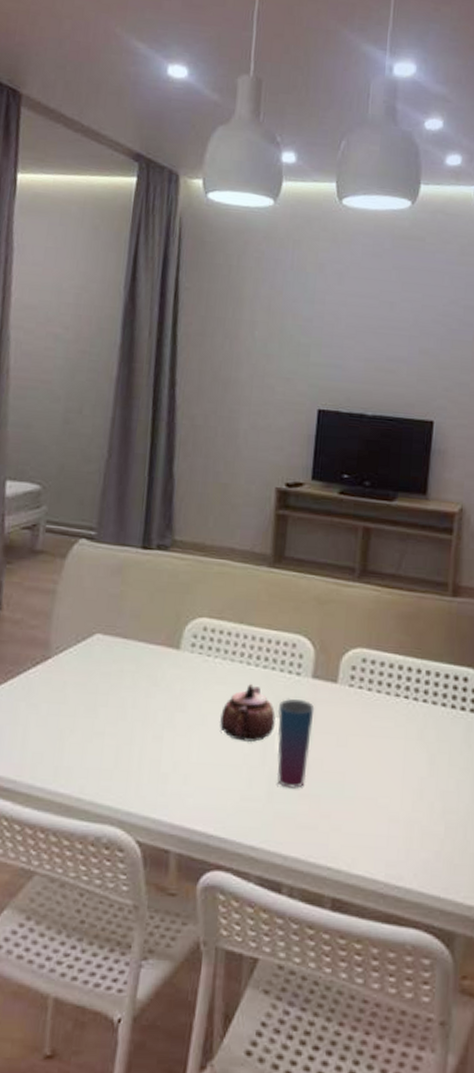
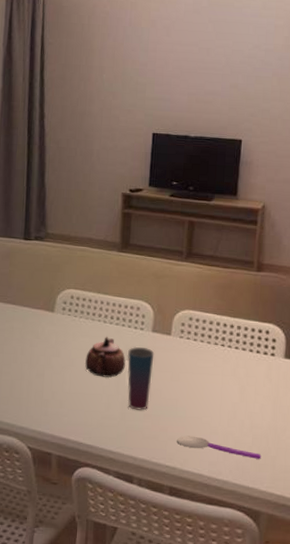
spoon: none [343,824,457,857] -> present [177,435,262,459]

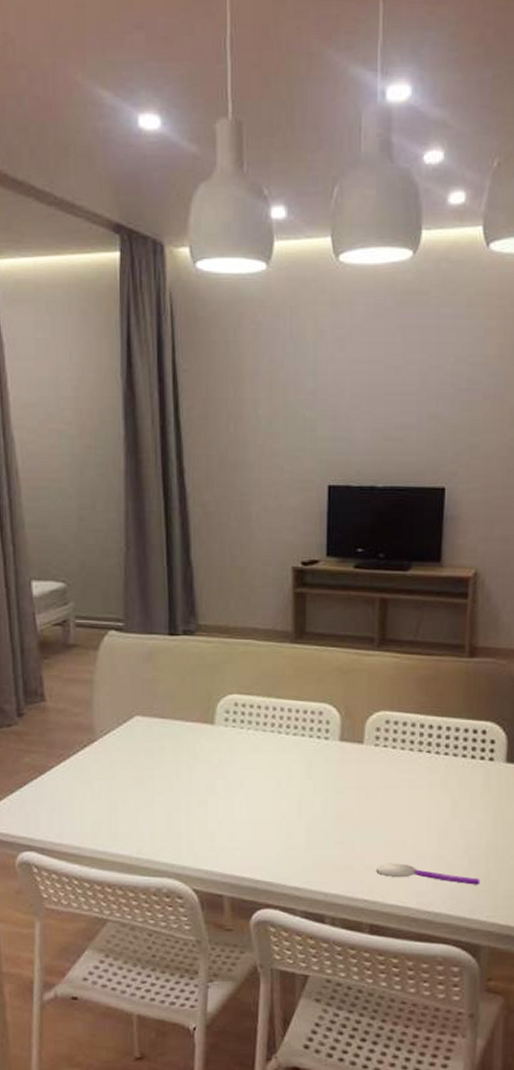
teapot: present [84,336,126,378] -> none [257,750,308,800]
cup: present [127,346,154,410] -> none [309,760,344,837]

